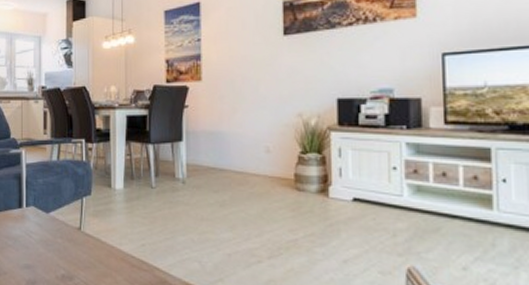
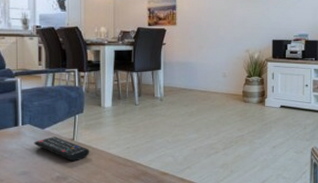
remote control: none [38,223,99,258] -> present [34,136,90,162]

